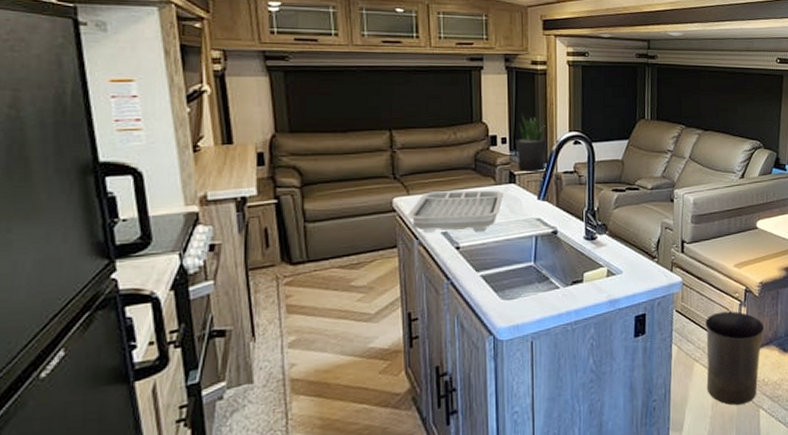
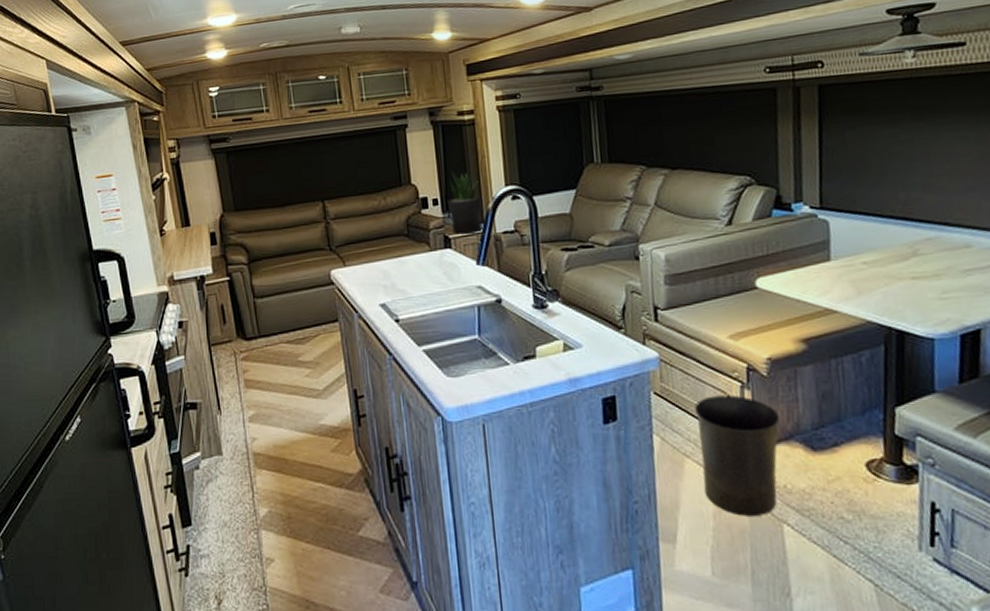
dish rack: present [407,190,503,234] -> none [345,256,440,306]

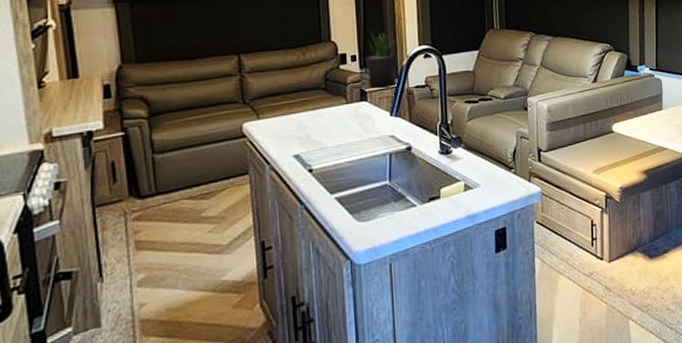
waste bin: present [694,394,780,516] -> none [567,218,628,318]

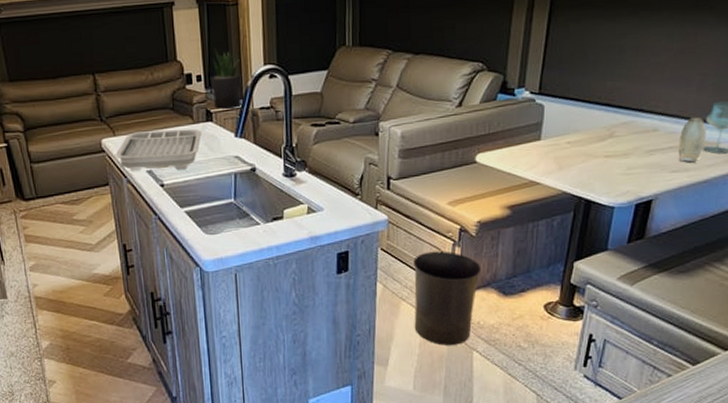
dish rack: none [258,108,355,158] -> present [115,128,201,172]
waste bin: none [567,218,628,318] -> present [413,251,482,345]

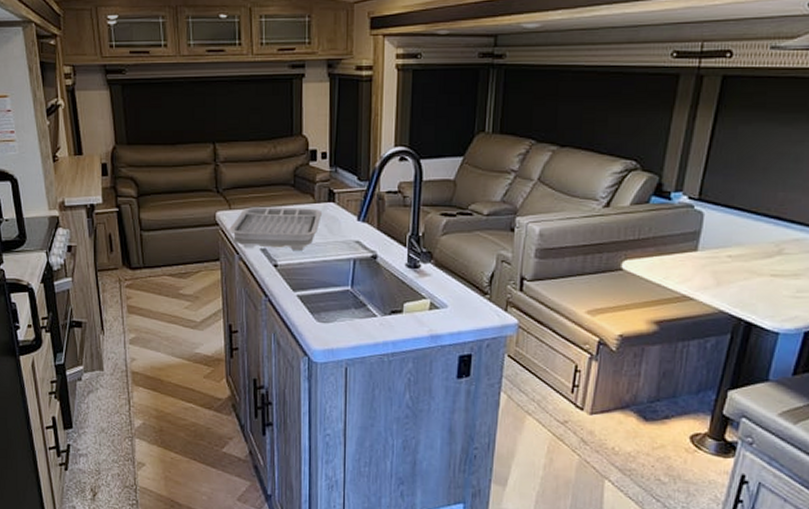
planter: present [210,49,242,109] -> none [335,126,370,190]
waste bin: present [413,251,482,345] -> none [539,363,620,471]

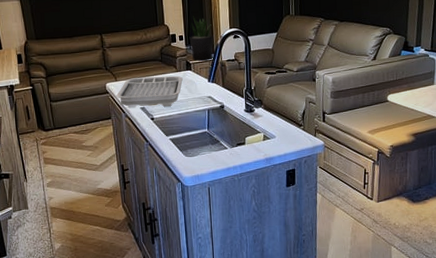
planter: none [335,126,370,190] -> present [189,16,214,61]

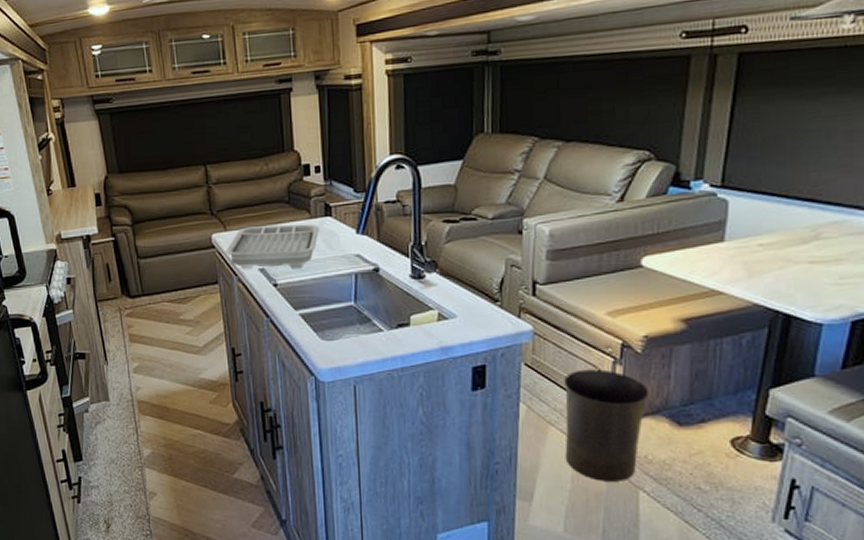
planter: present [189,16,214,61] -> none [329,137,366,203]
waste bin: none [344,168,395,242] -> present [564,369,649,482]

